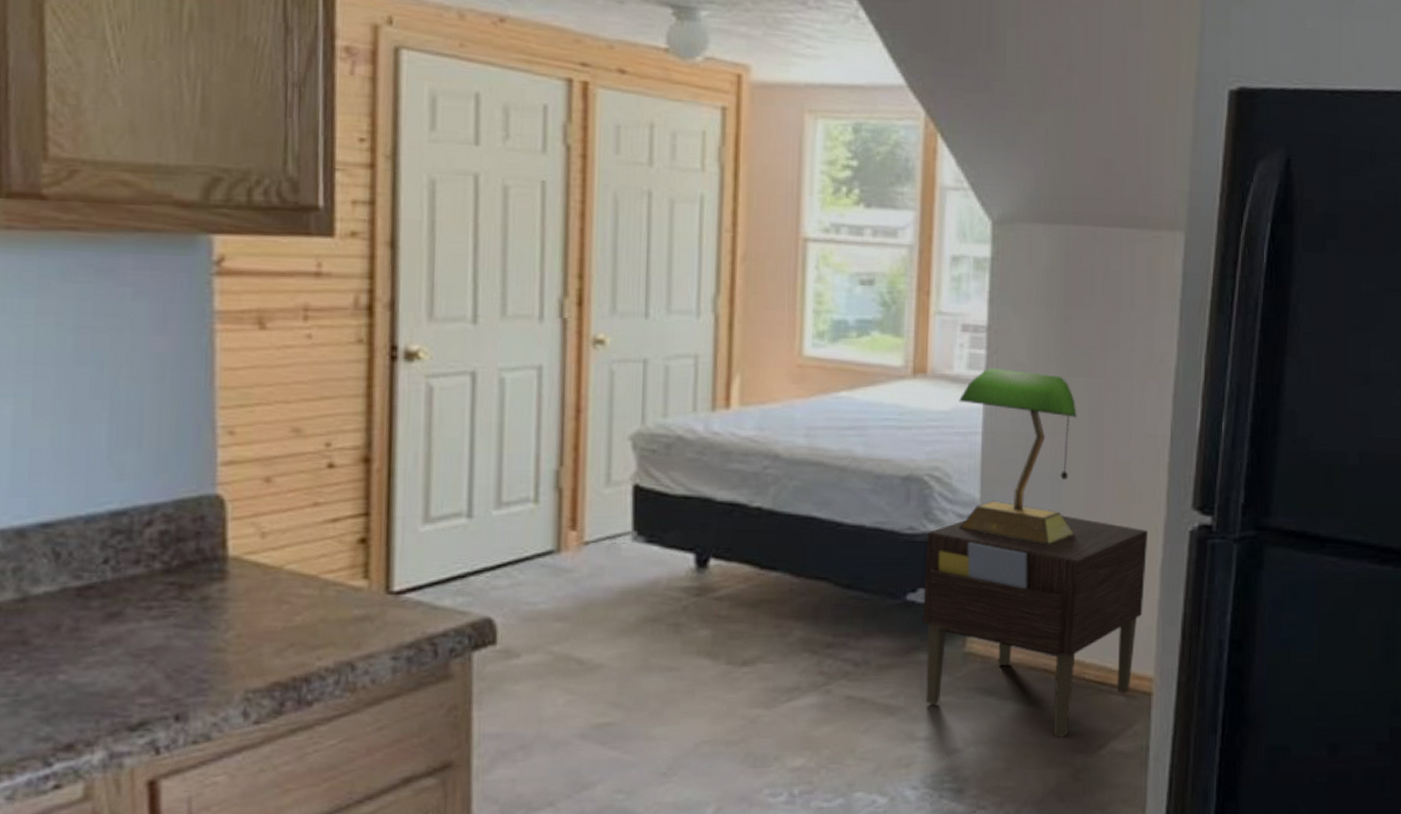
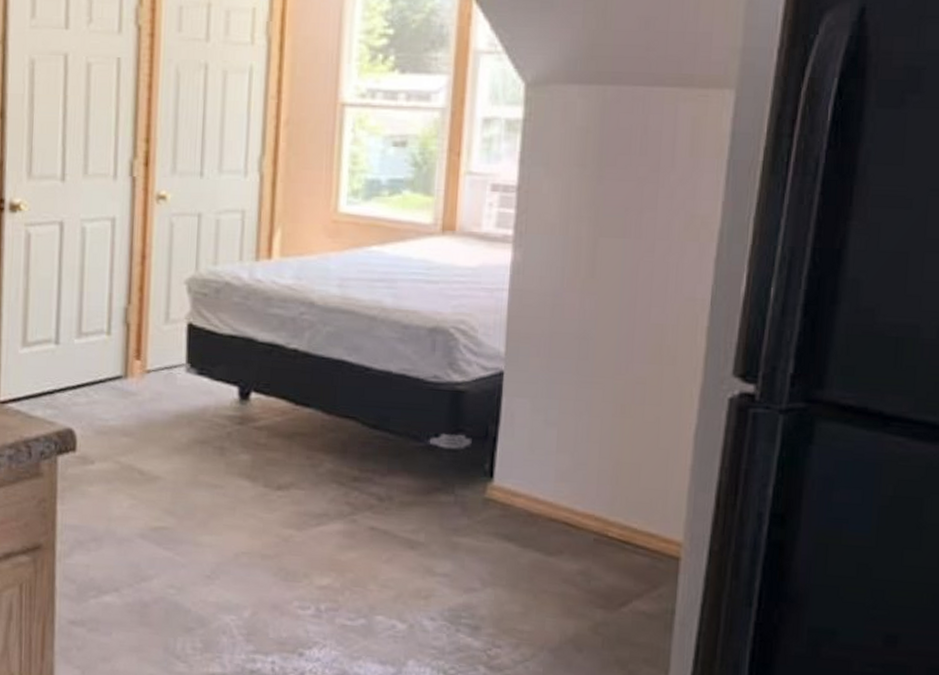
nightstand: present [922,515,1149,738] -> none [444,372,683,591]
table lamp: present [958,368,1077,545] -> none [482,227,609,402]

